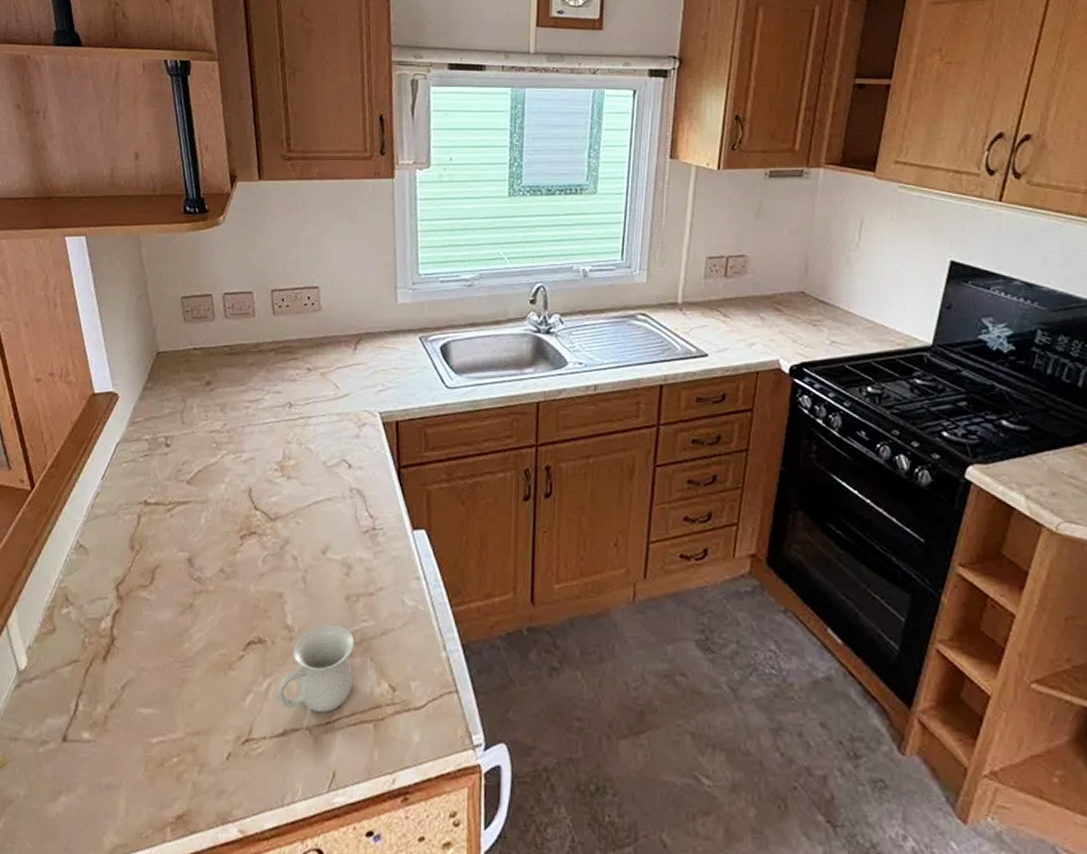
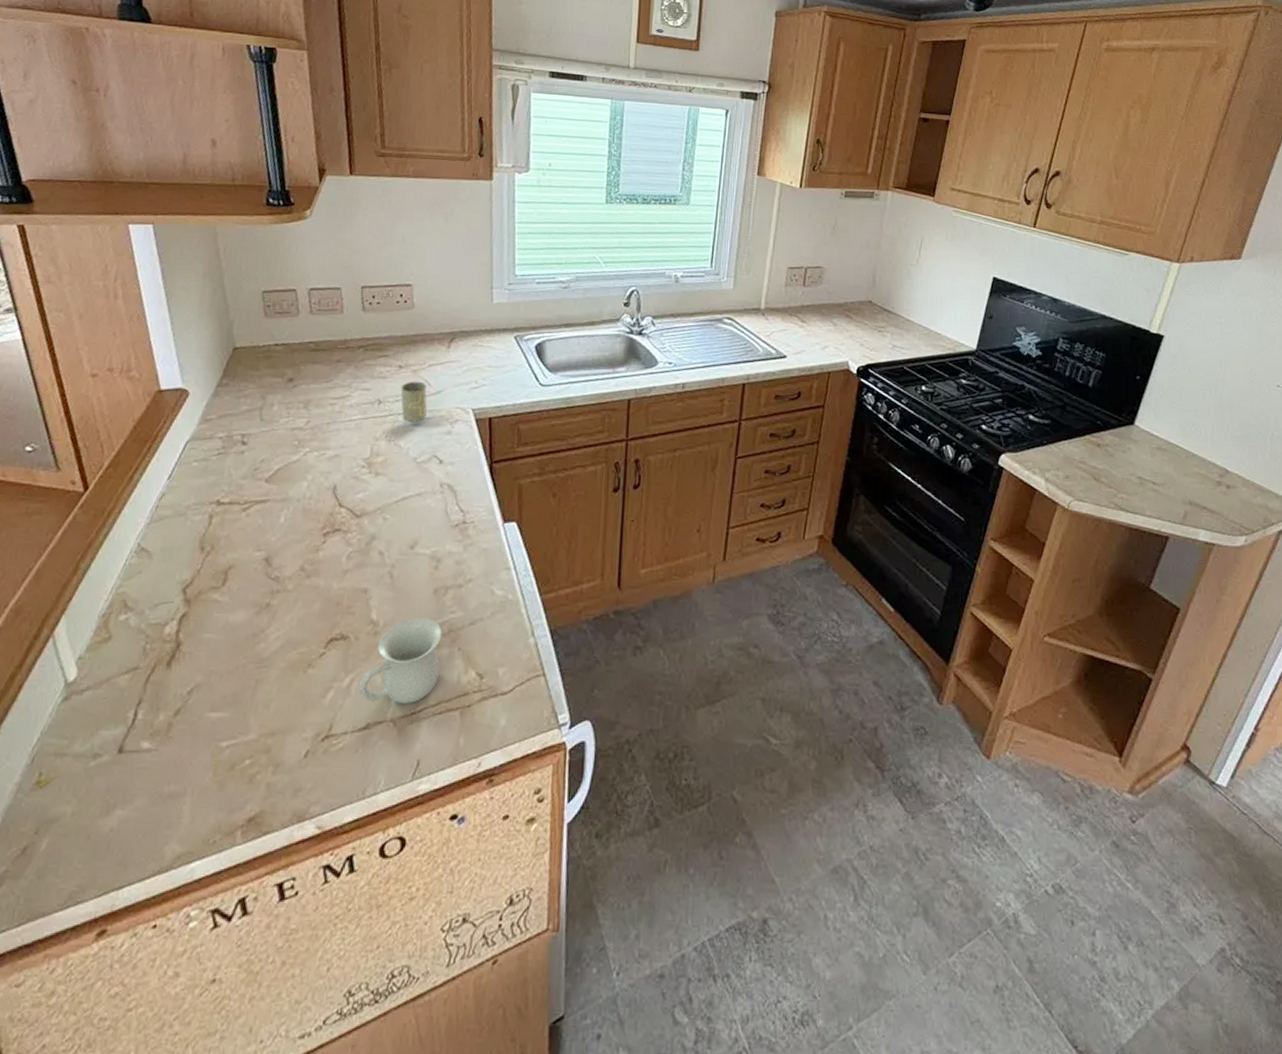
bottle: none [310,384,336,426] -> present [400,381,428,423]

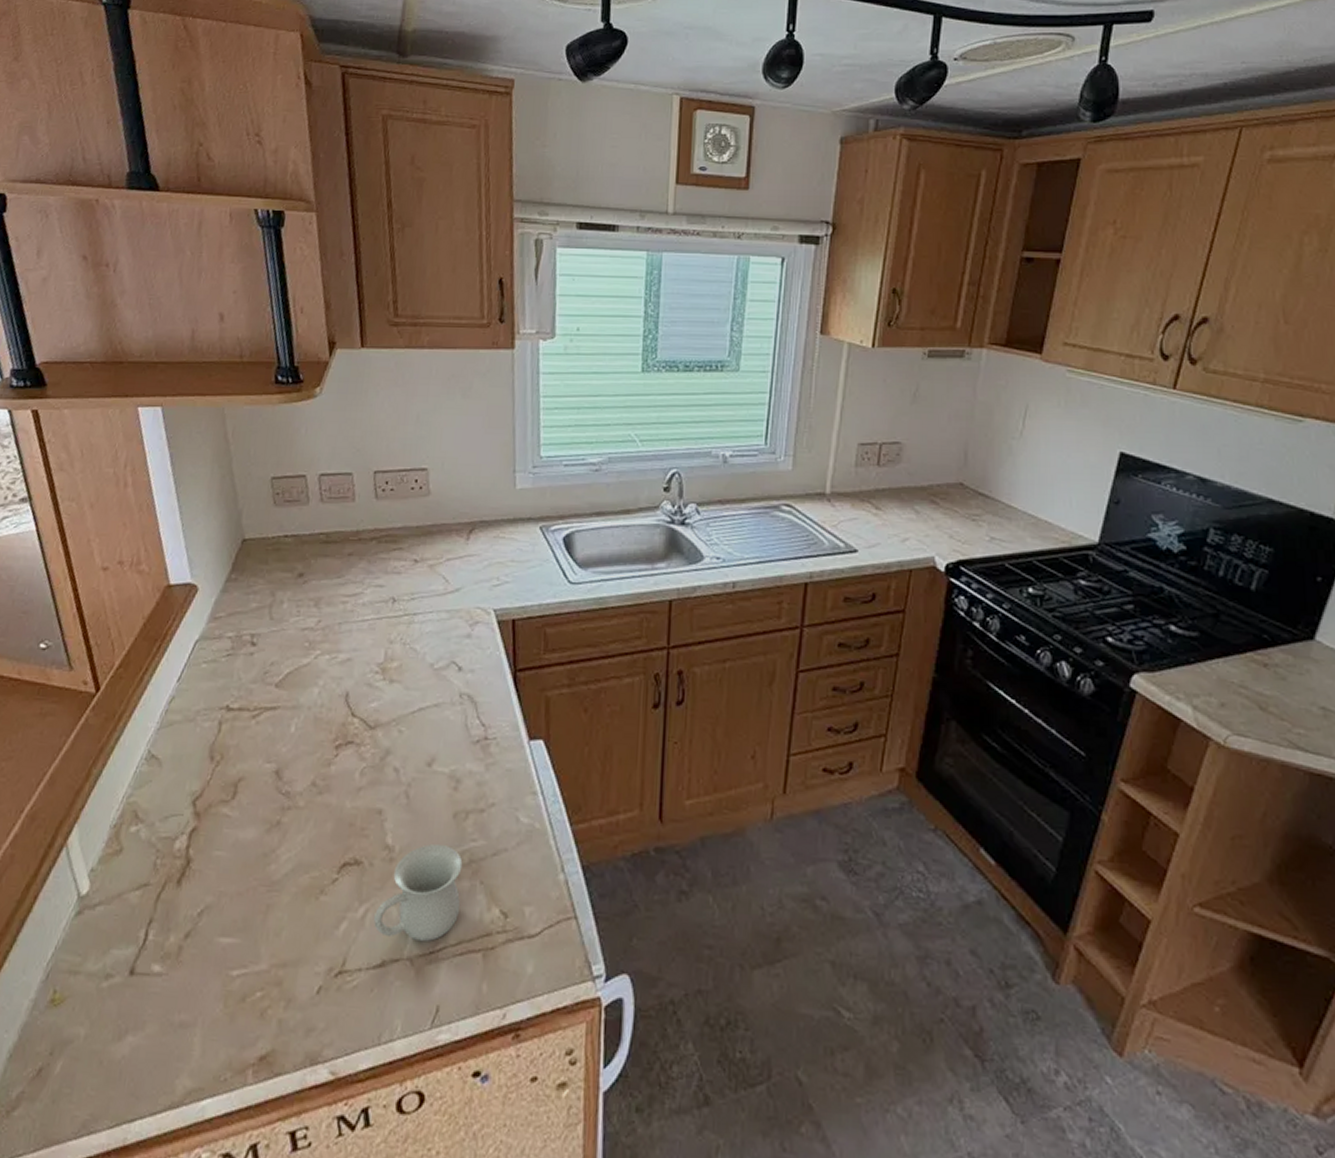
bottle: present [400,381,428,423] -> none [416,577,445,624]

